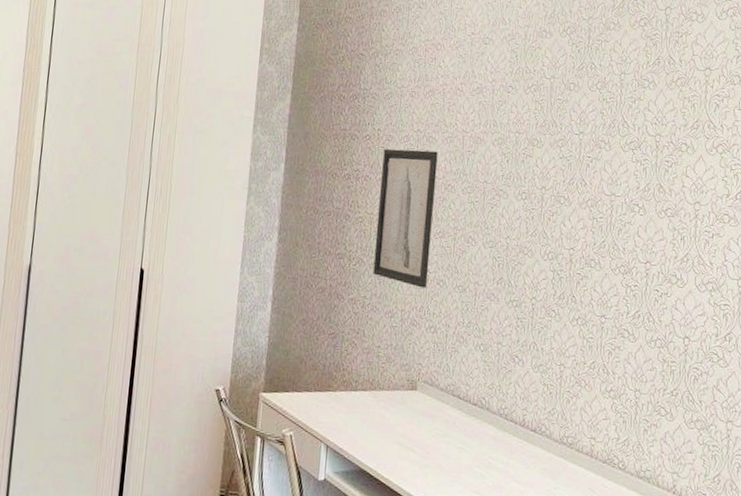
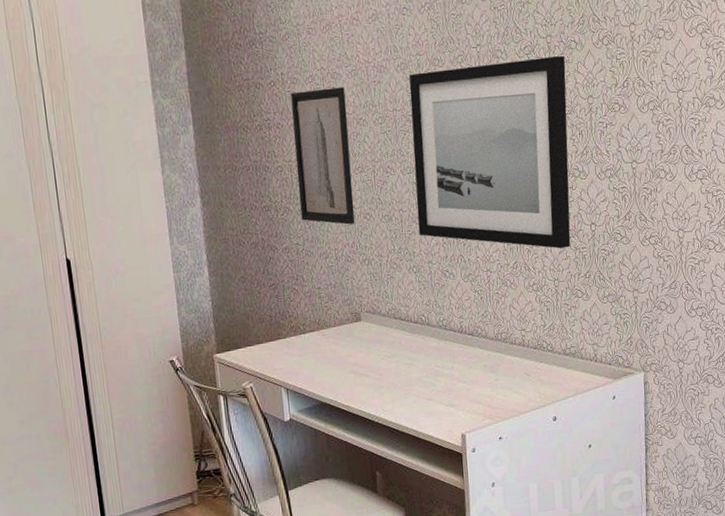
wall art: none [492,150,673,358] -> present [408,55,571,249]

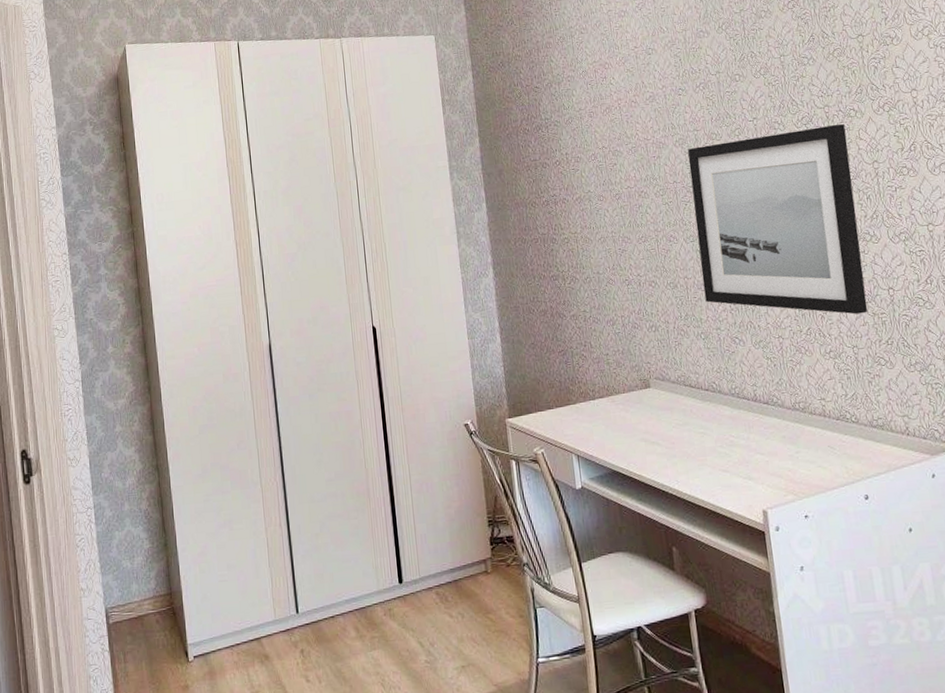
wall art: present [290,87,355,225] -> none [575,163,641,292]

